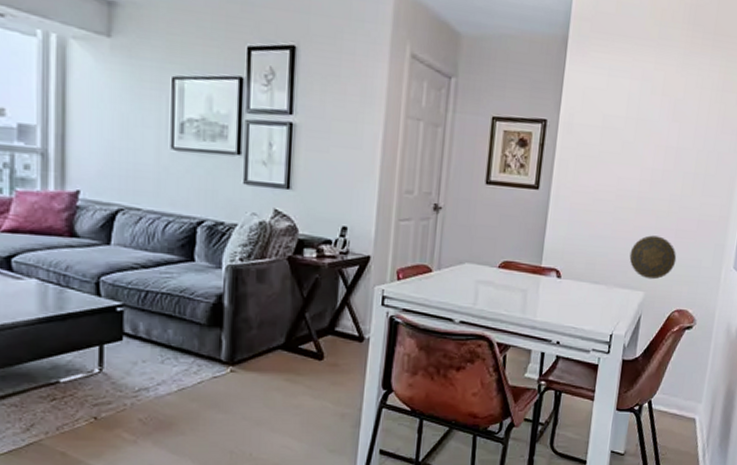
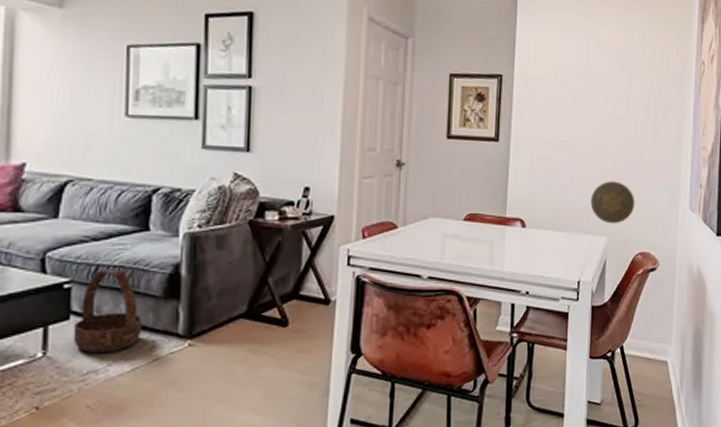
basket: none [126,295,189,373] -> present [73,269,143,354]

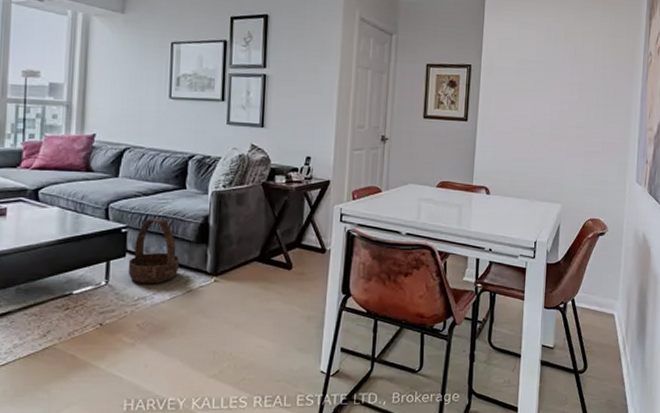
decorative plate: present [590,181,635,224] -> none [546,156,587,194]

